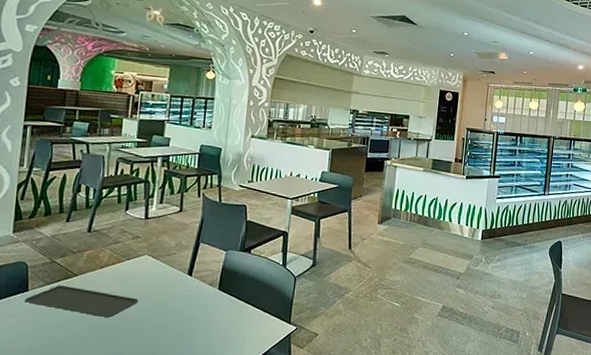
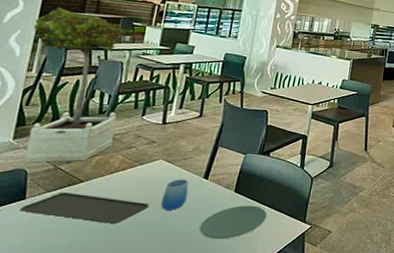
potted tree: none [21,101,105,256] -> present [24,7,126,163]
cup: none [149,275,174,306] -> present [161,179,189,210]
plate: none [187,303,252,337] -> present [199,205,267,239]

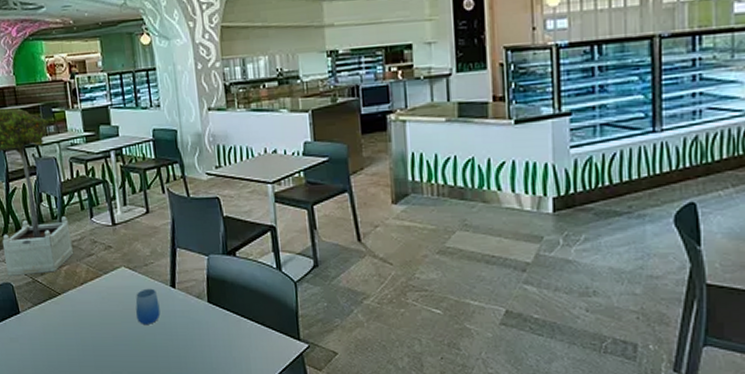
tray: present [19,193,150,223] -> none [19,306,126,338]
plate: present [199,205,267,239] -> none [182,319,252,358]

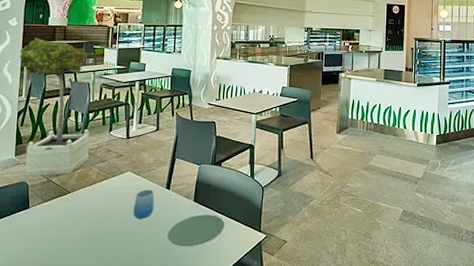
plate: none [182,319,252,358] -> present [168,214,225,246]

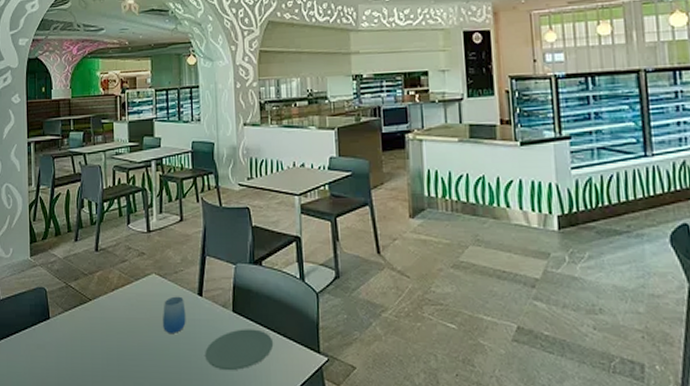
potted tree: present [19,37,90,176] -> none [25,115,107,280]

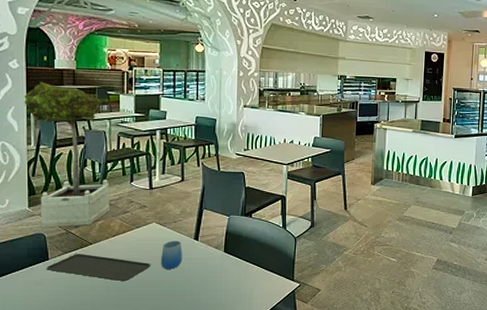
potted tree: none [25,115,107,280] -> present [24,81,109,228]
tray: none [47,312,153,347] -> present [46,254,151,281]
plate: present [205,329,274,370] -> none [198,265,257,295]

